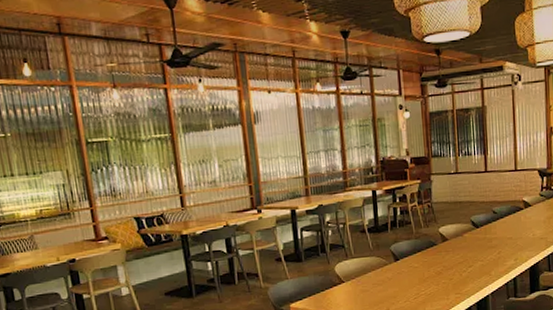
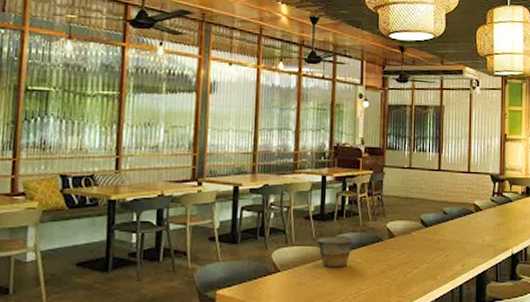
bowl: none [374,244,409,274] -> present [317,235,354,268]

